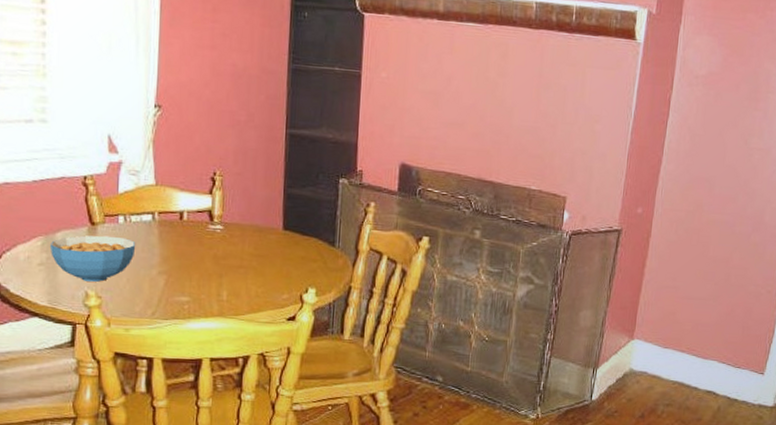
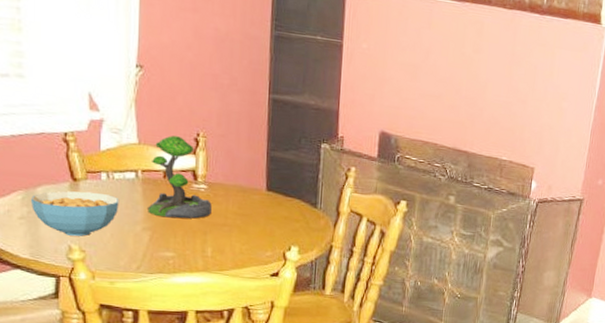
plant: none [164,175,228,262] -> present [148,135,212,219]

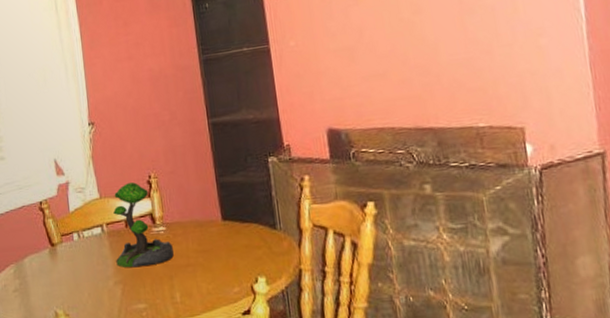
cereal bowl: present [30,191,120,236] -> none [20,254,92,301]

